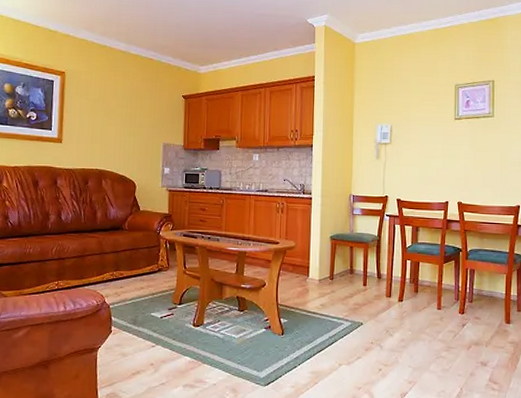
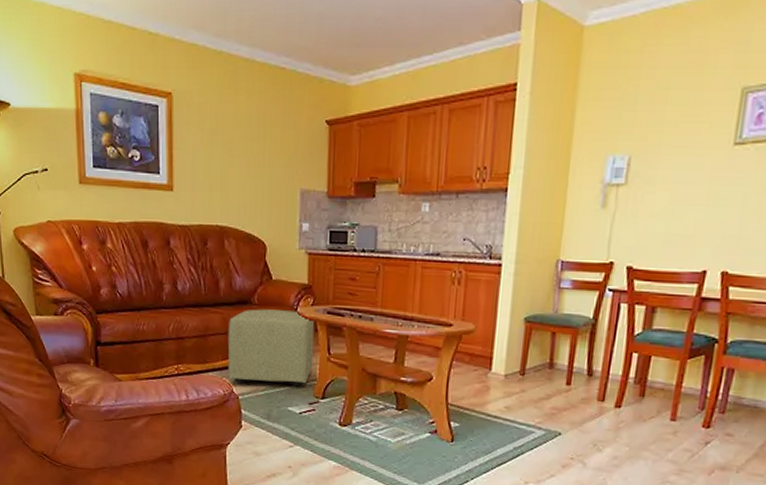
ottoman: none [101,233,174,295] -> present [227,309,315,387]

